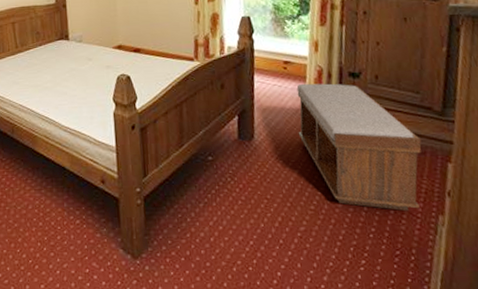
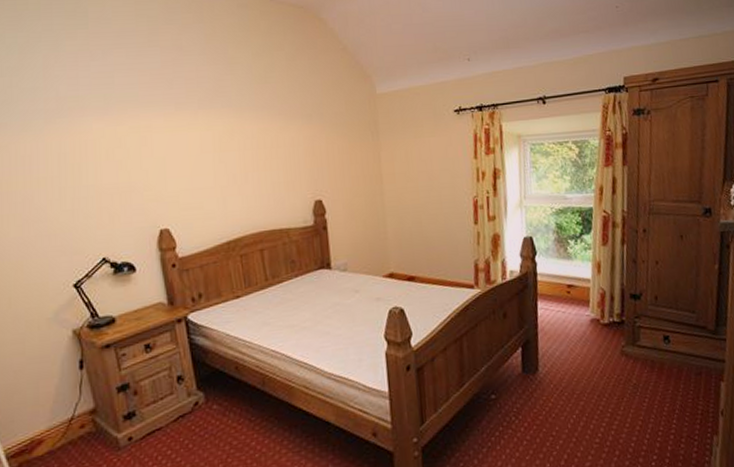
bench: present [296,83,422,211] -> none [580,306,698,435]

